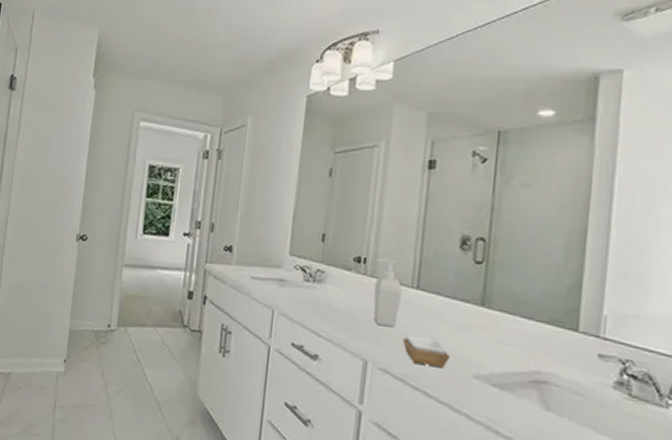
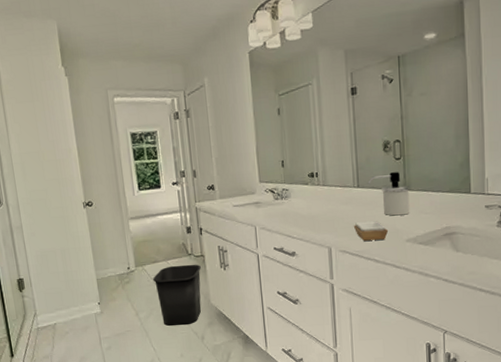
waste bin: none [133,334,195,417] -> present [153,264,202,326]
soap bottle: present [373,258,402,328] -> none [324,169,348,220]
soap dispenser: none [432,278,489,341] -> present [368,172,410,216]

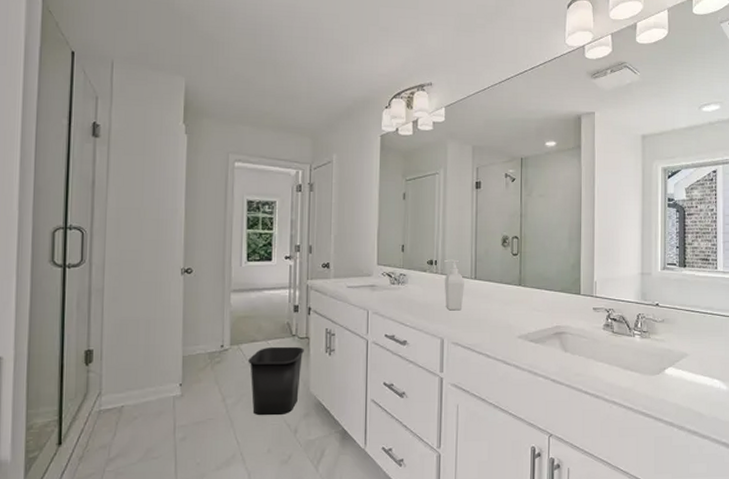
soap bottle: none [324,169,348,220] -> present [443,259,464,311]
soap dish: present [353,221,389,241] -> none [467,314,502,335]
soap dispenser: present [368,172,410,216] -> none [485,267,524,311]

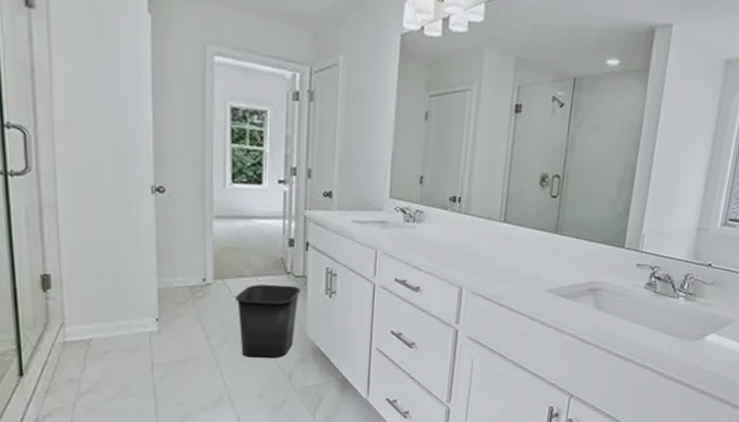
soap bottle: present [443,259,464,311] -> none [467,196,492,257]

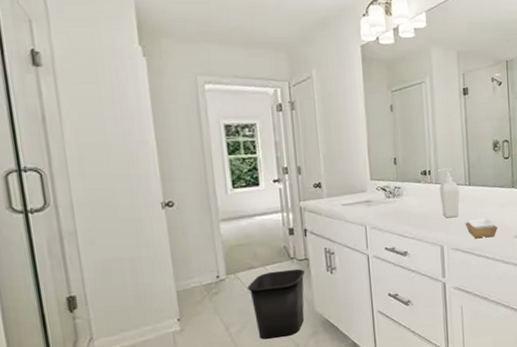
soap bottle: none [467,196,492,257] -> present [436,167,460,218]
soap dish: none [491,262,530,287] -> present [465,218,498,238]

